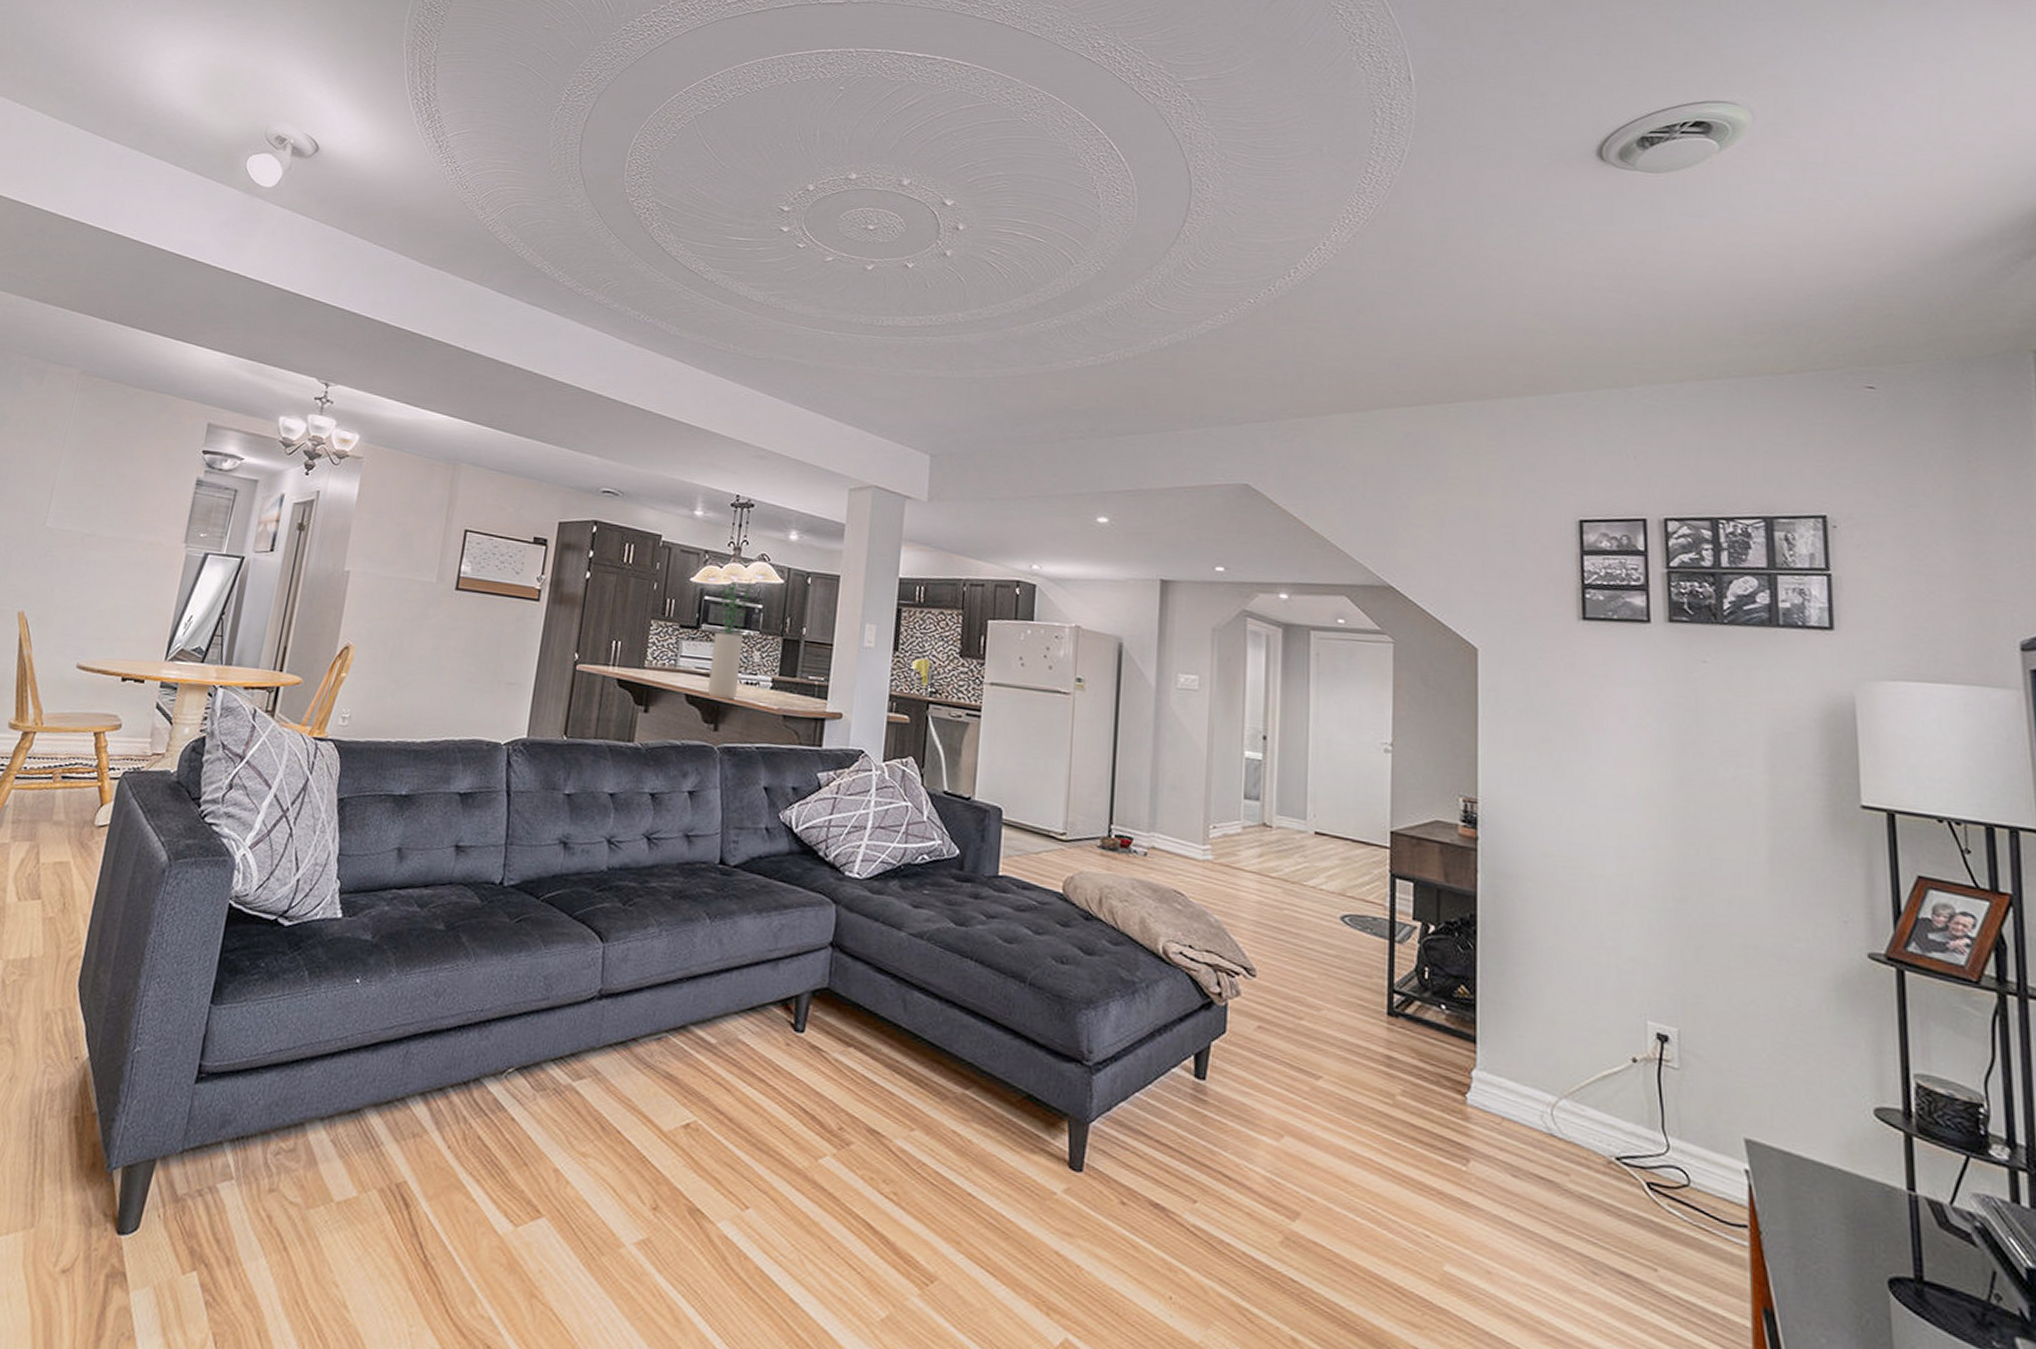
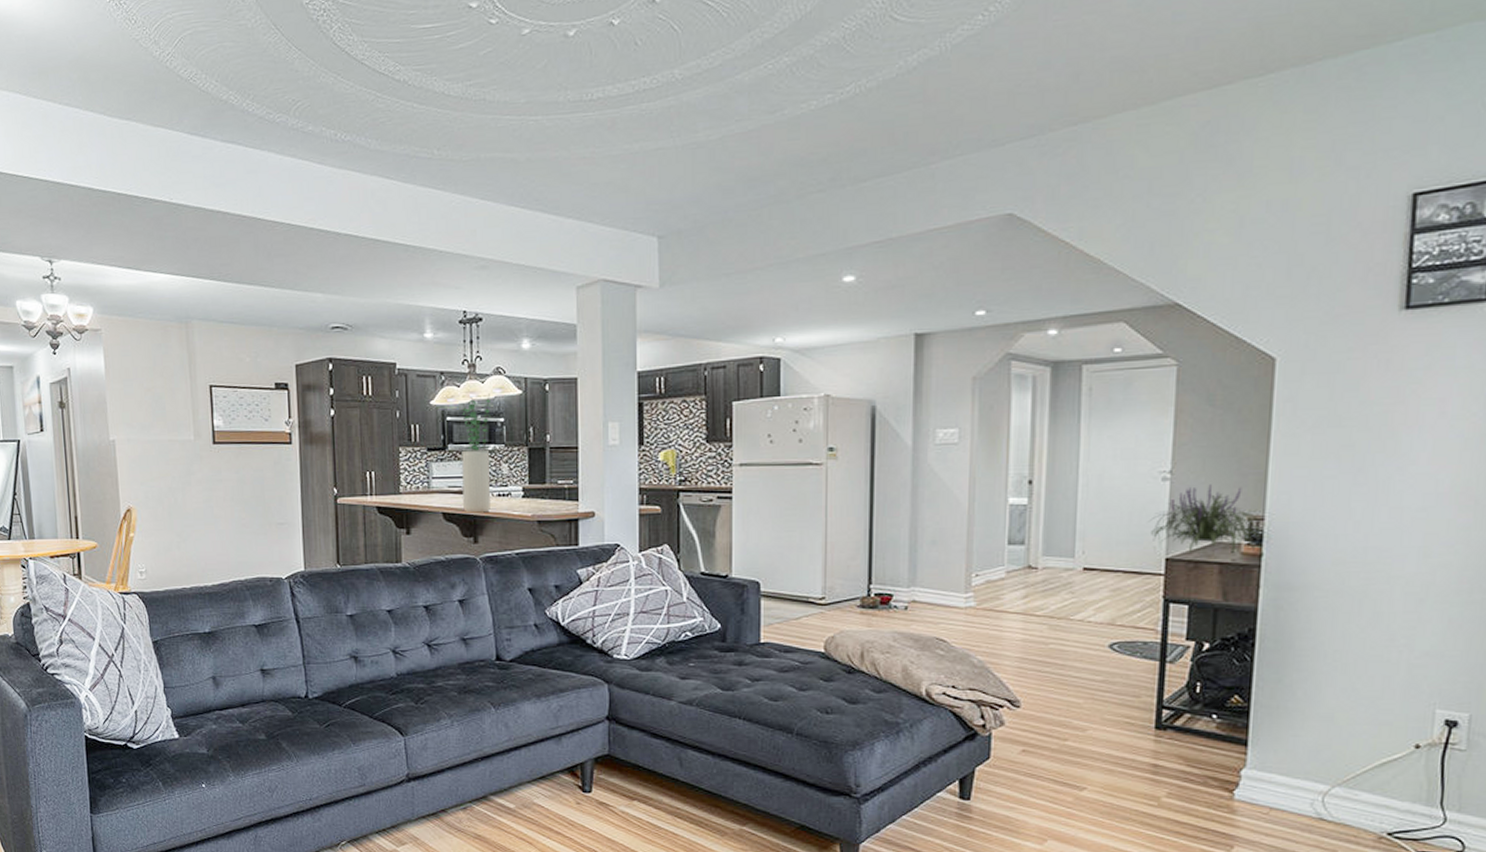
plant: none [1373,761,1477,834] -> present [1148,484,1263,553]

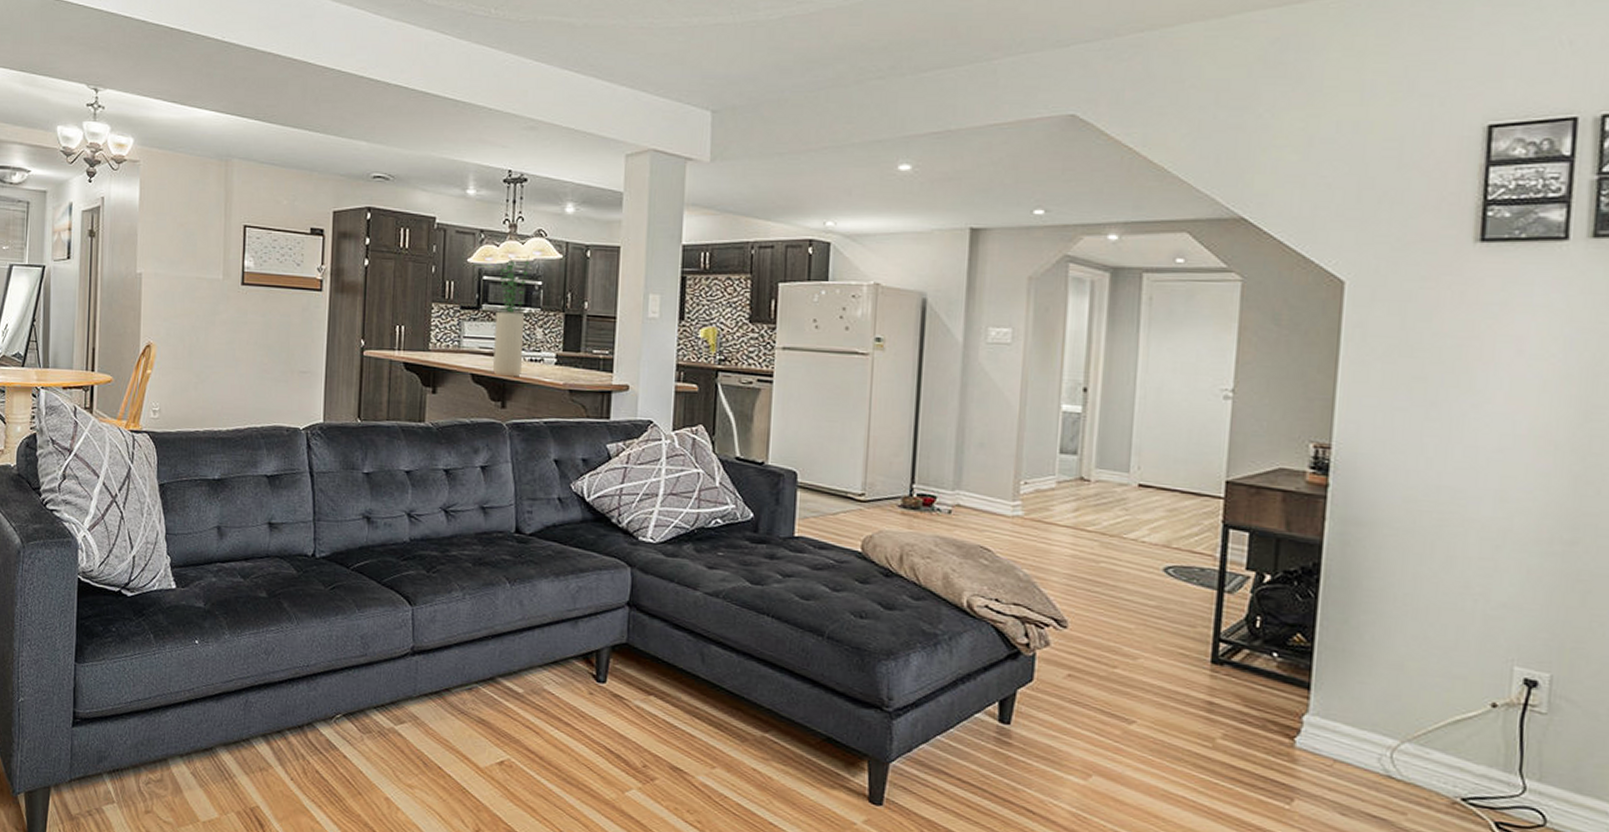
plant: present [1148,484,1263,553] -> none [1208,407,1329,481]

